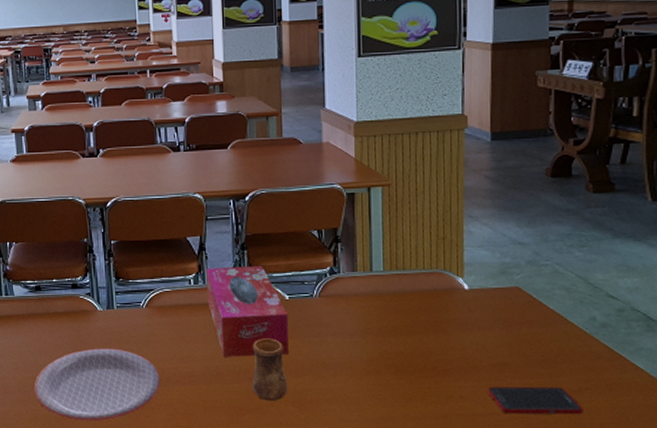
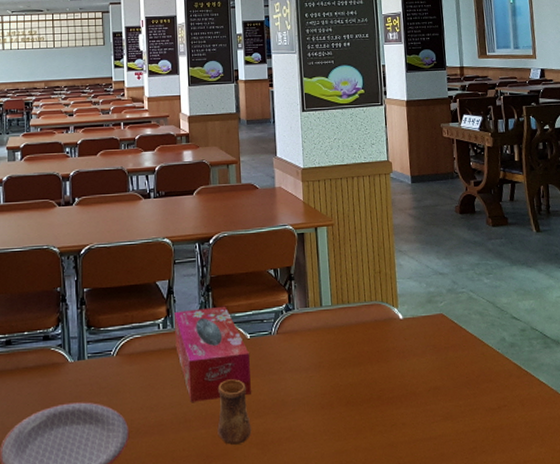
cell phone: present [487,386,583,415] -> none [424,406,504,437]

